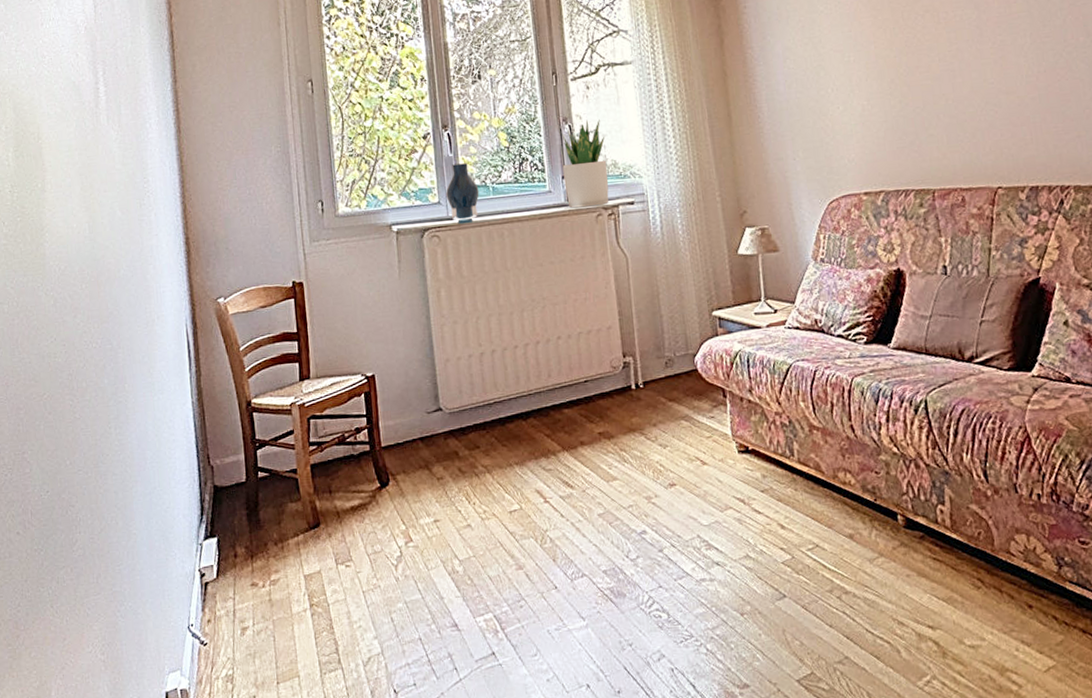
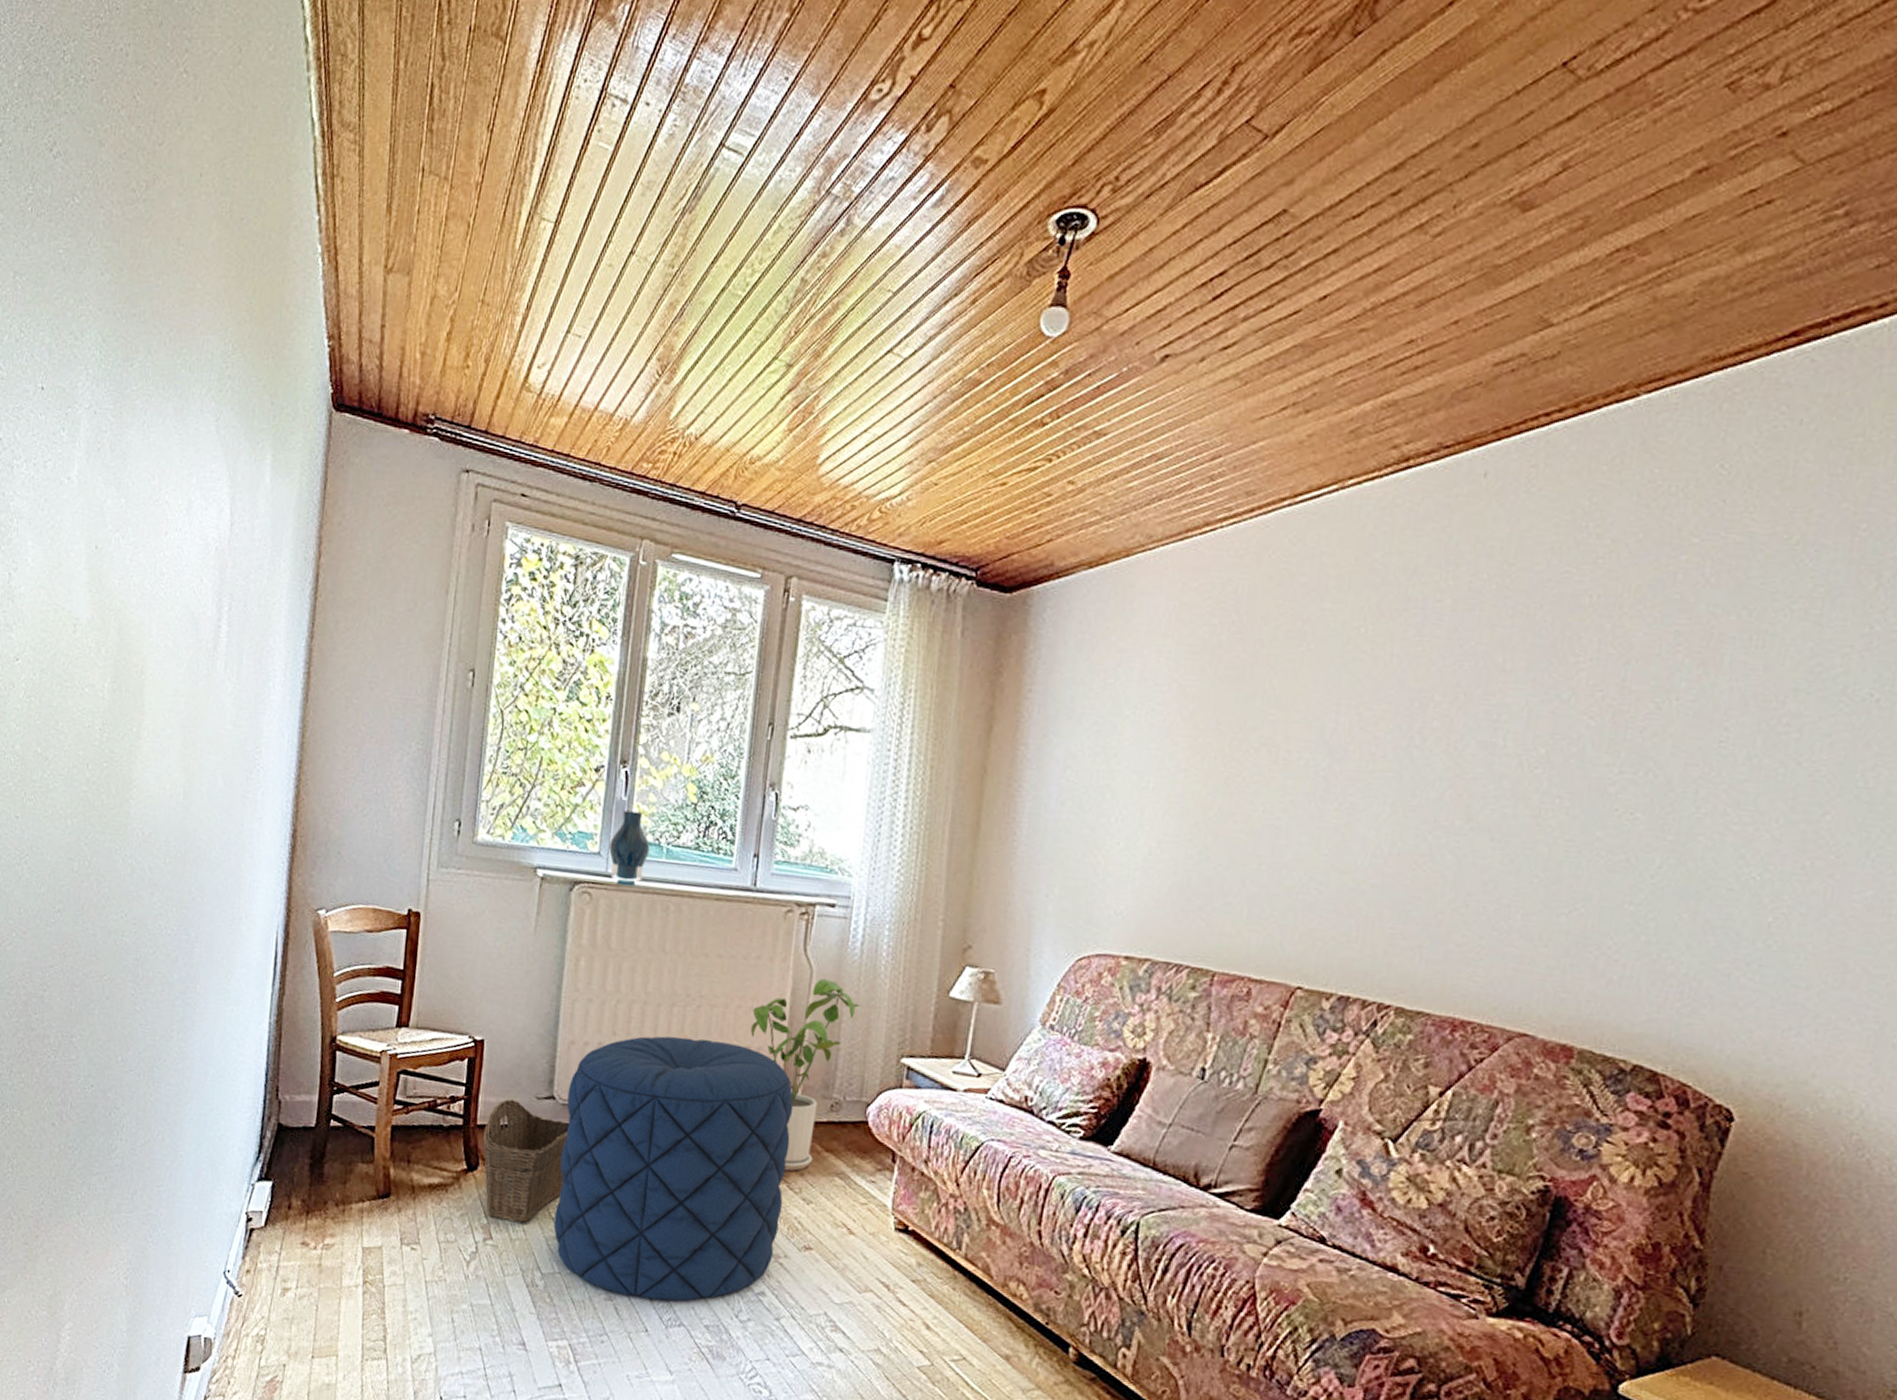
wicker basket: none [388,418,463,523] -> present [483,1098,570,1223]
pouf: none [451,331,646,562] -> present [553,1036,794,1302]
planter: present [562,119,609,208] -> none [754,790,818,900]
house plant: none [587,262,672,425] -> present [750,978,861,1172]

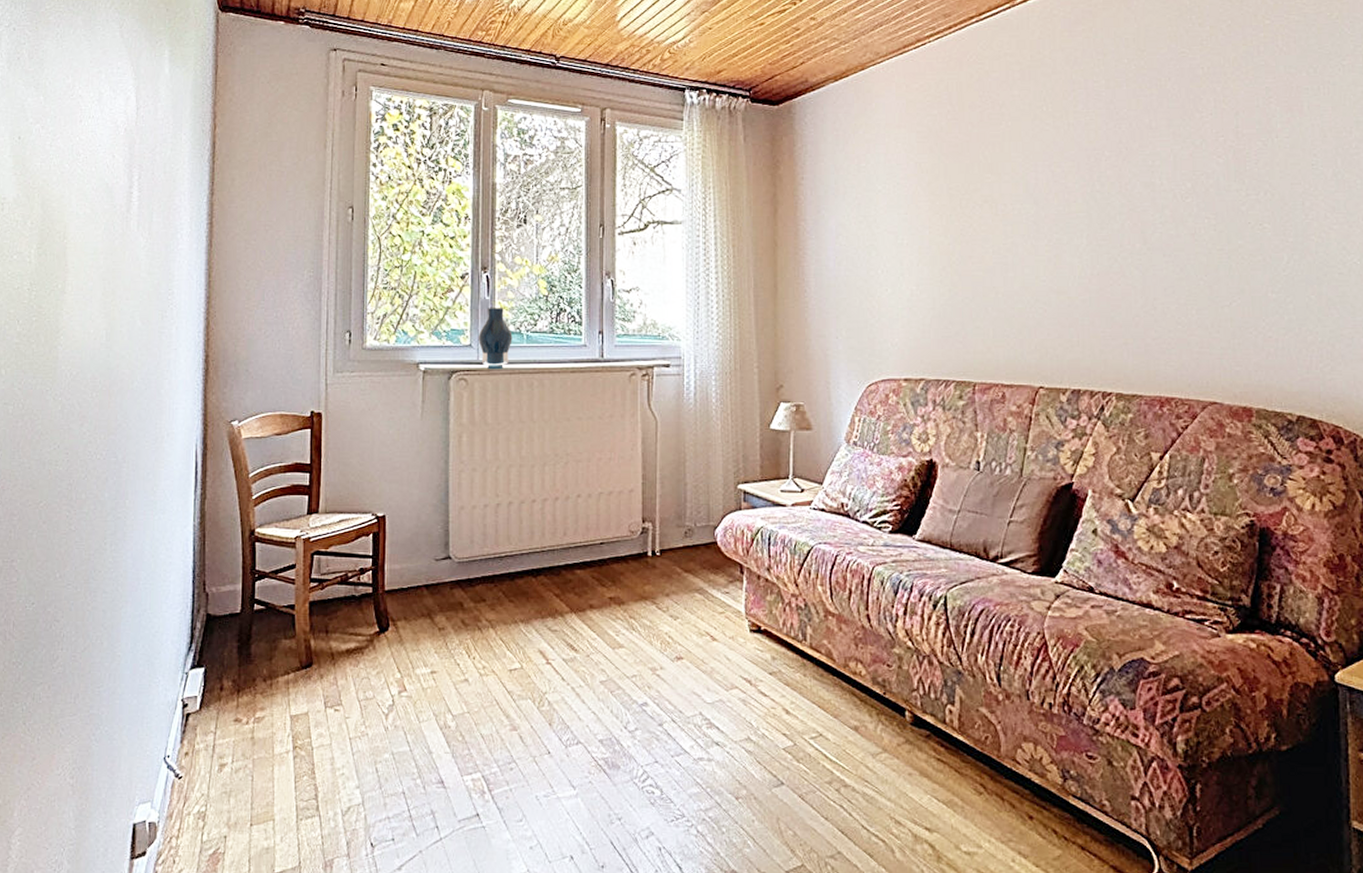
wicker basket: present [483,1098,570,1223] -> none [391,563,465,673]
pouf: present [553,1036,794,1302] -> none [460,490,654,724]
house plant: present [750,978,861,1172] -> none [612,427,700,594]

